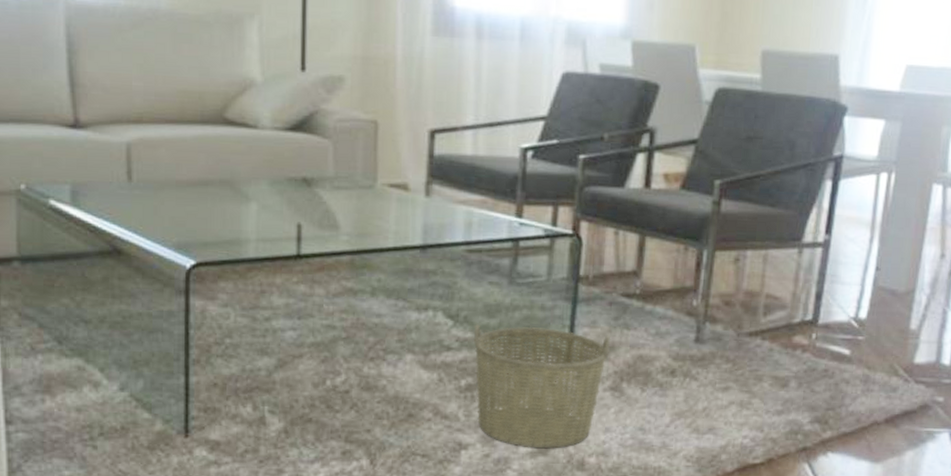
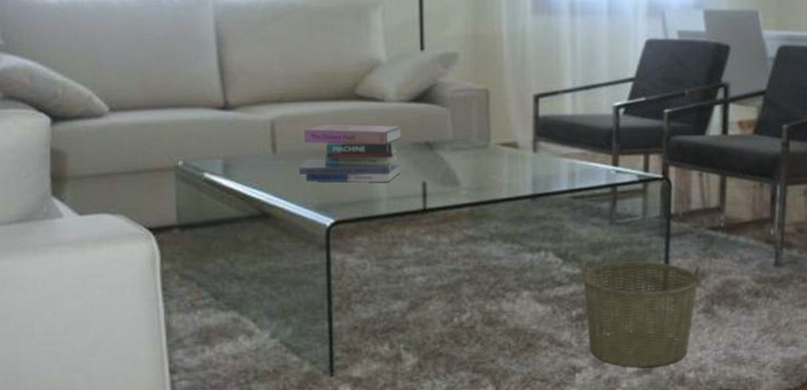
books: none [157,150,276,221] -> present [299,124,402,182]

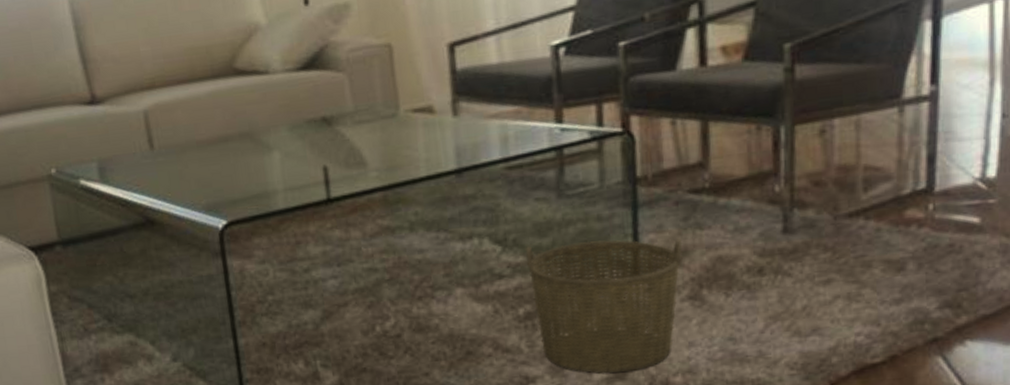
books: present [299,124,402,182] -> none [181,100,296,179]

